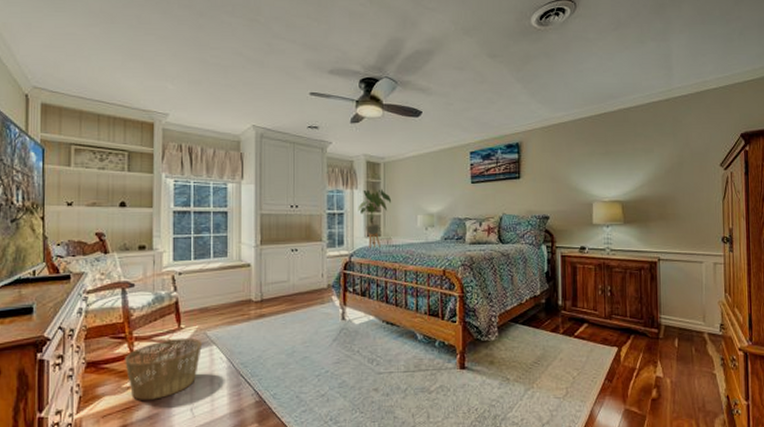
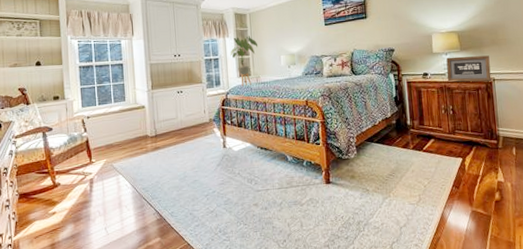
basket: present [125,337,202,400] -> none [49,169,110,223]
picture frame: none [606,230,656,262] -> present [446,55,492,82]

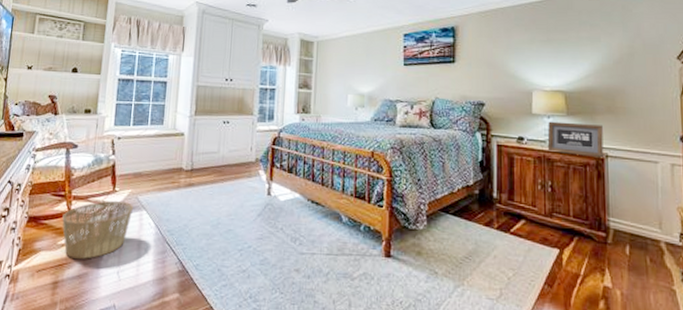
basket: none [49,169,110,223] -> present [62,200,133,259]
house plant: present [230,36,258,87] -> none [289,67,323,125]

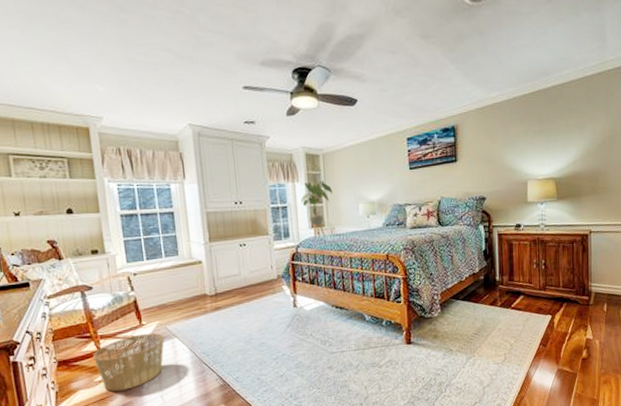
house plant: none [289,67,323,125] -> present [300,181,333,239]
picture frame: present [547,121,604,158] -> none [541,205,588,234]

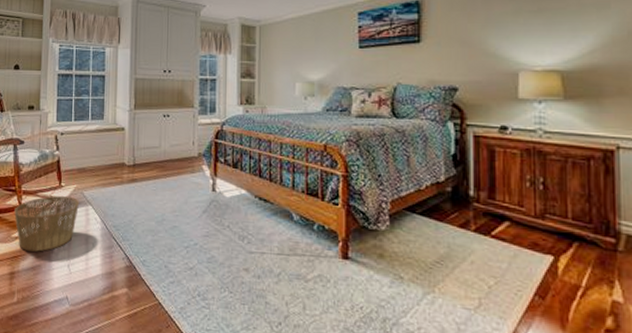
house plant: present [300,181,333,239] -> none [231,54,268,118]

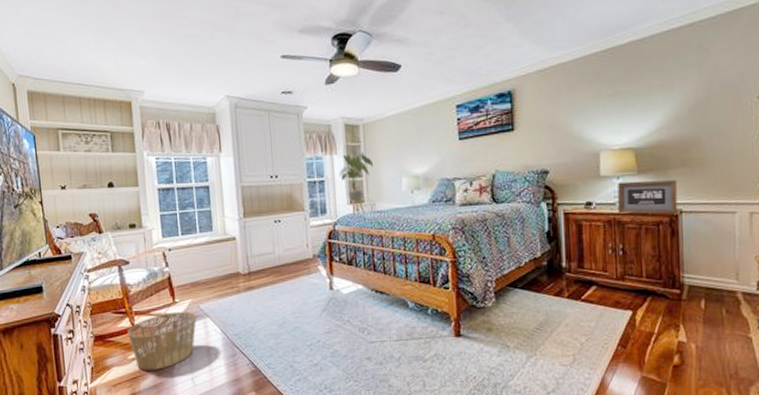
house plant: none [231,54,268,118] -> present [338,153,374,216]
picture frame: none [538,107,614,150] -> present [617,180,678,215]

